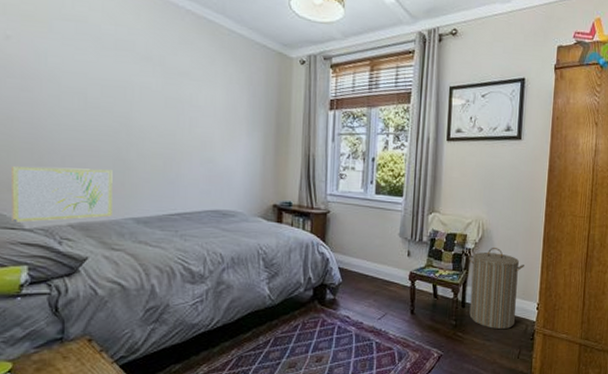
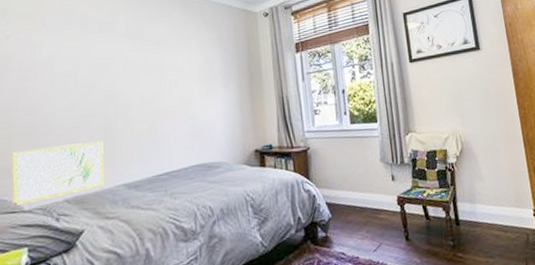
laundry hamper: present [468,248,524,330] -> none [452,158,514,244]

